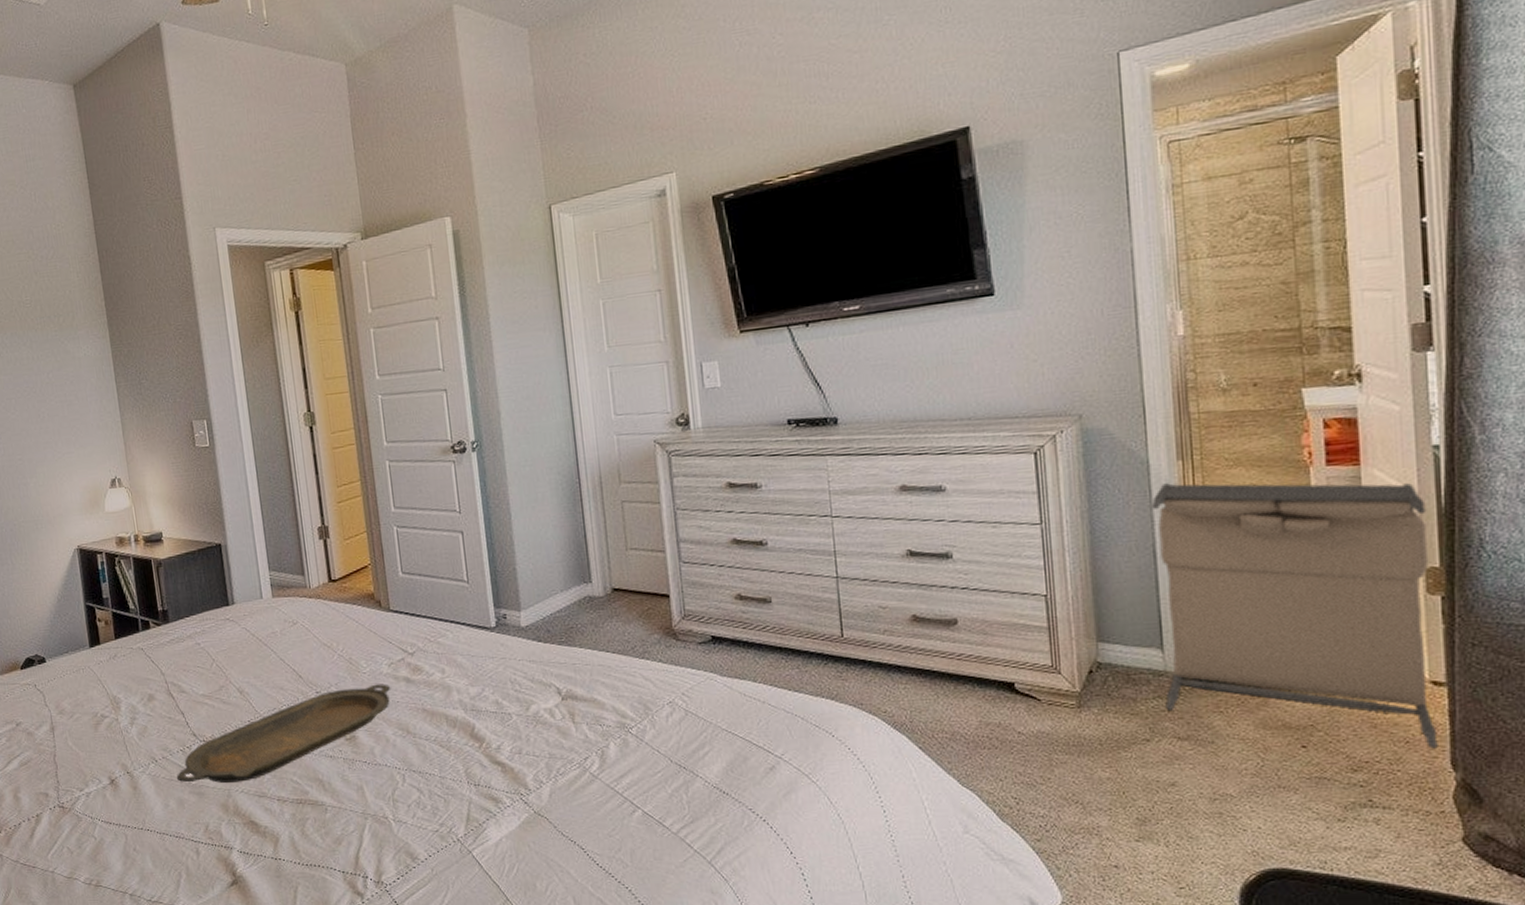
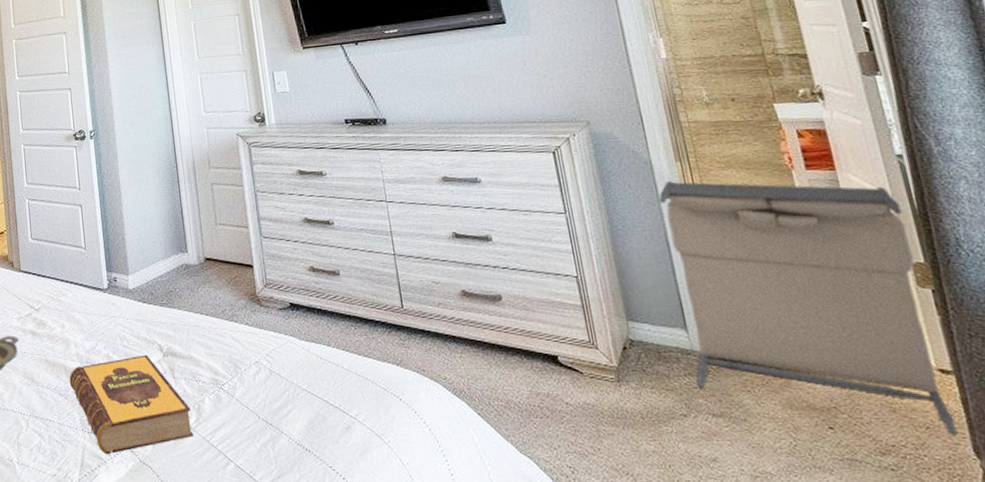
hardback book: none [451,699,596,808] -> present [69,354,194,455]

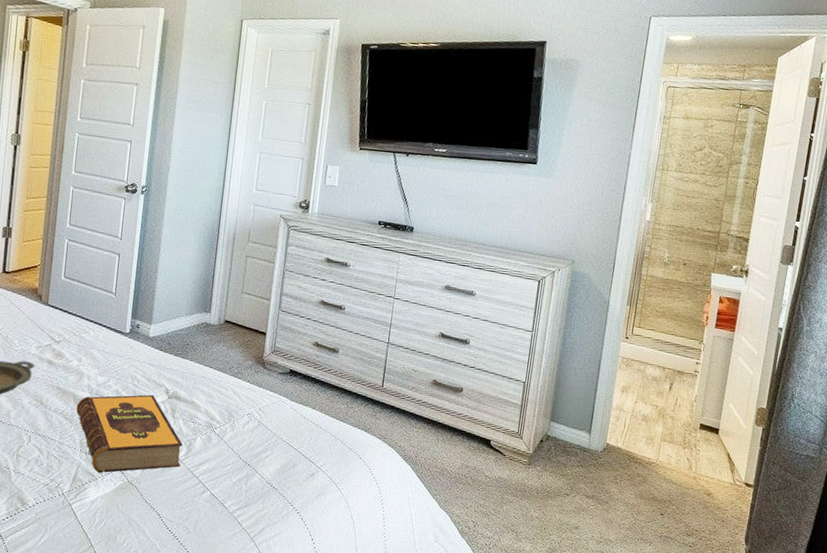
laundry hamper: present [659,181,958,435] -> none [583,319,767,528]

